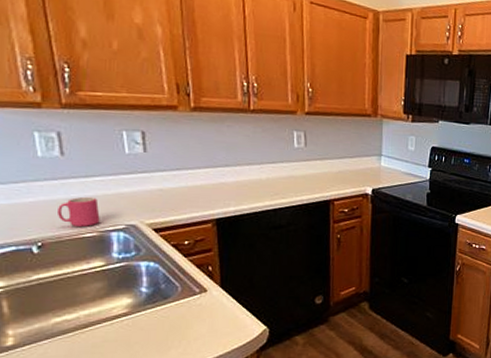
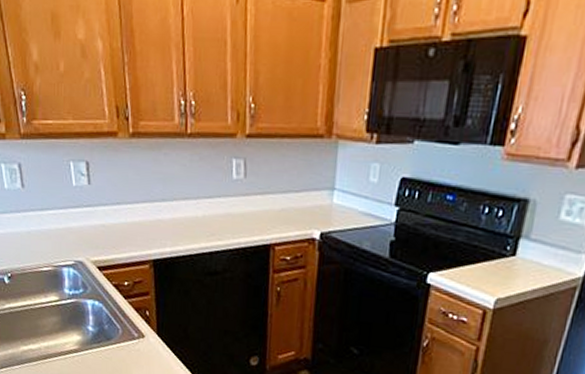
mug: present [56,196,100,226] -> none [20,230,54,261]

